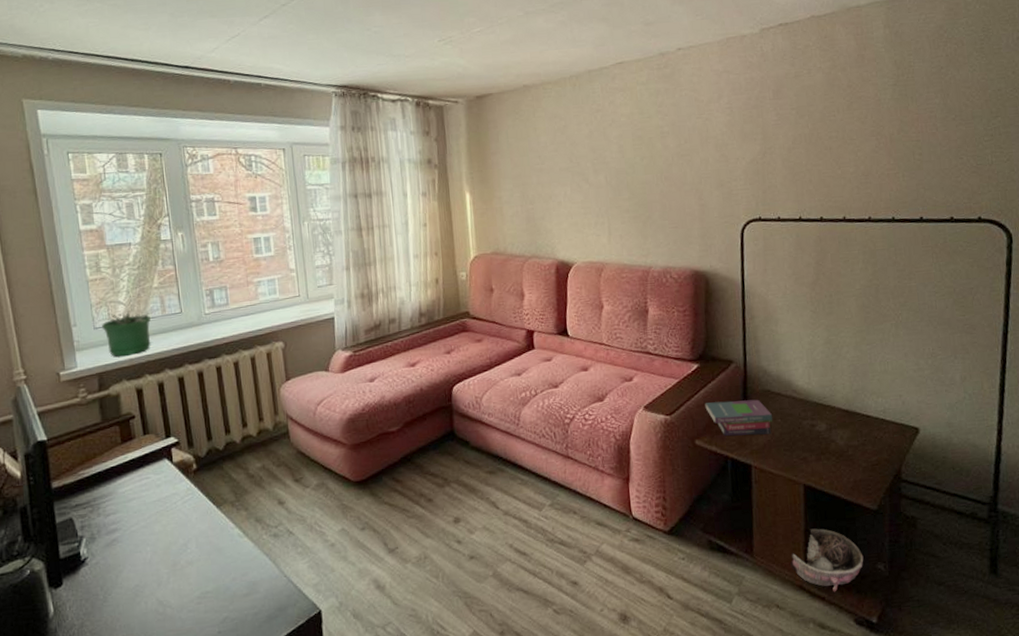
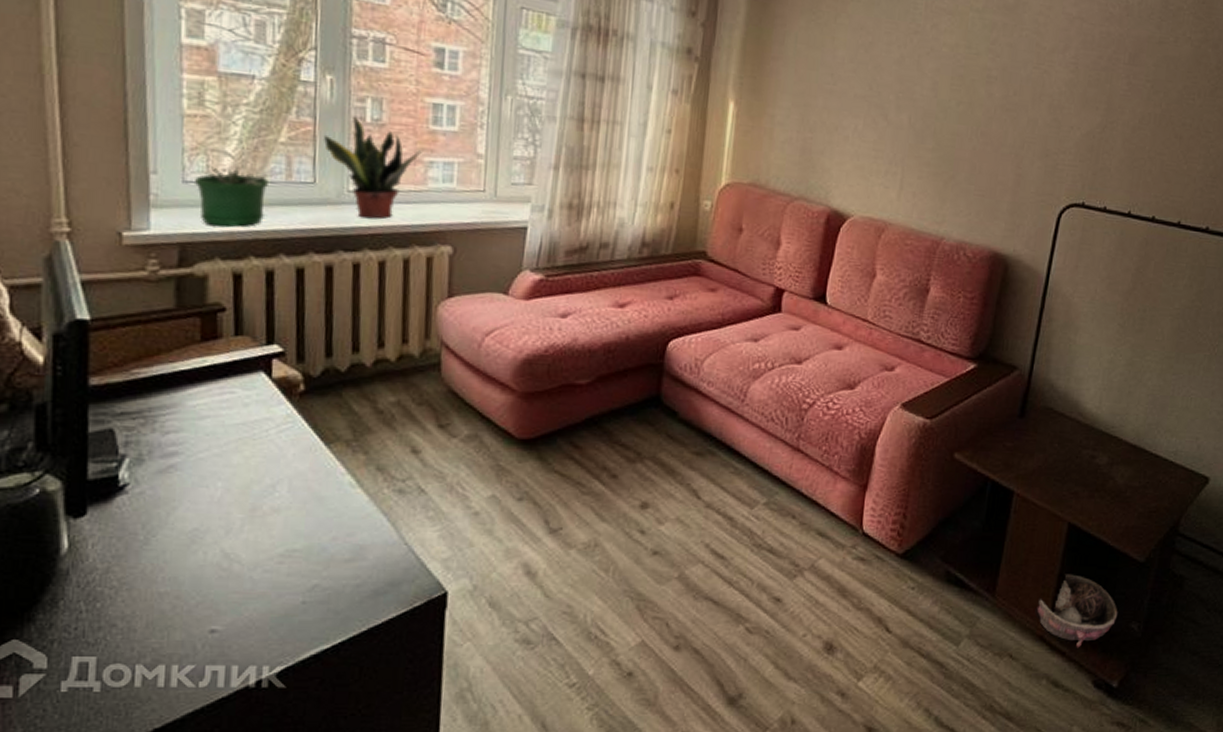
potted plant: none [183,259,253,332] -> present [324,117,424,219]
books: present [705,399,772,437] -> none [974,411,1049,459]

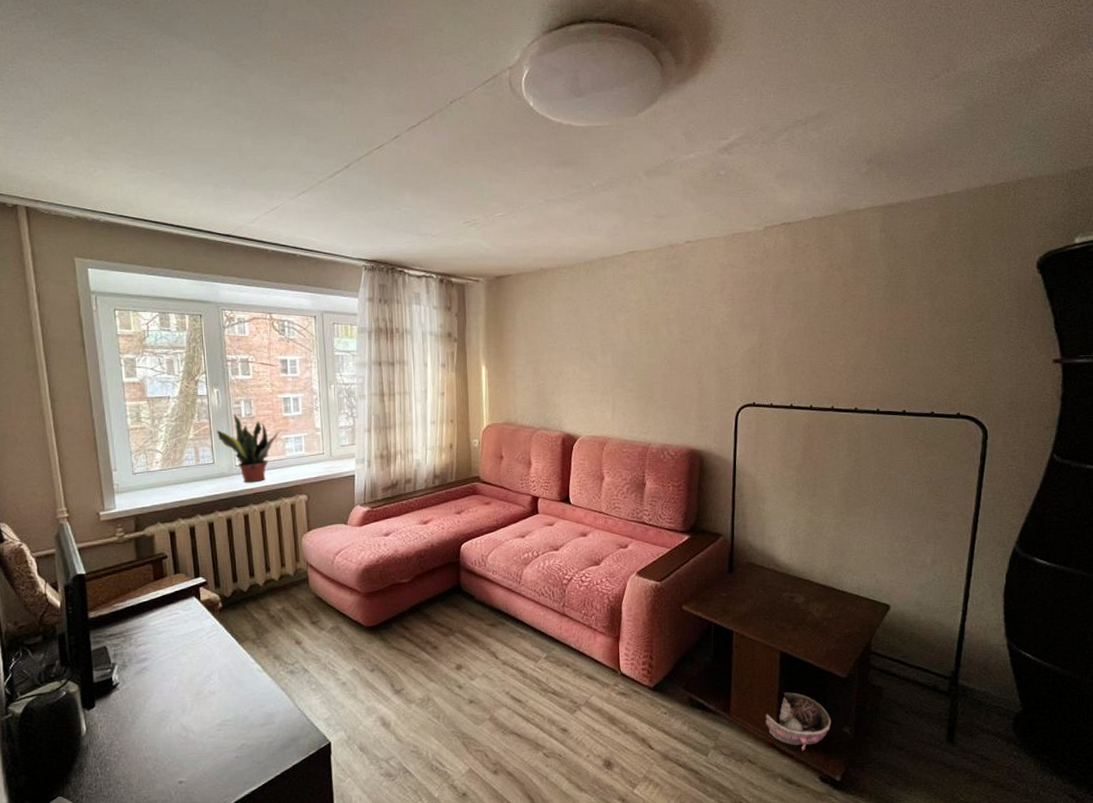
planter: present [195,164,280,228] -> none [140,459,192,501]

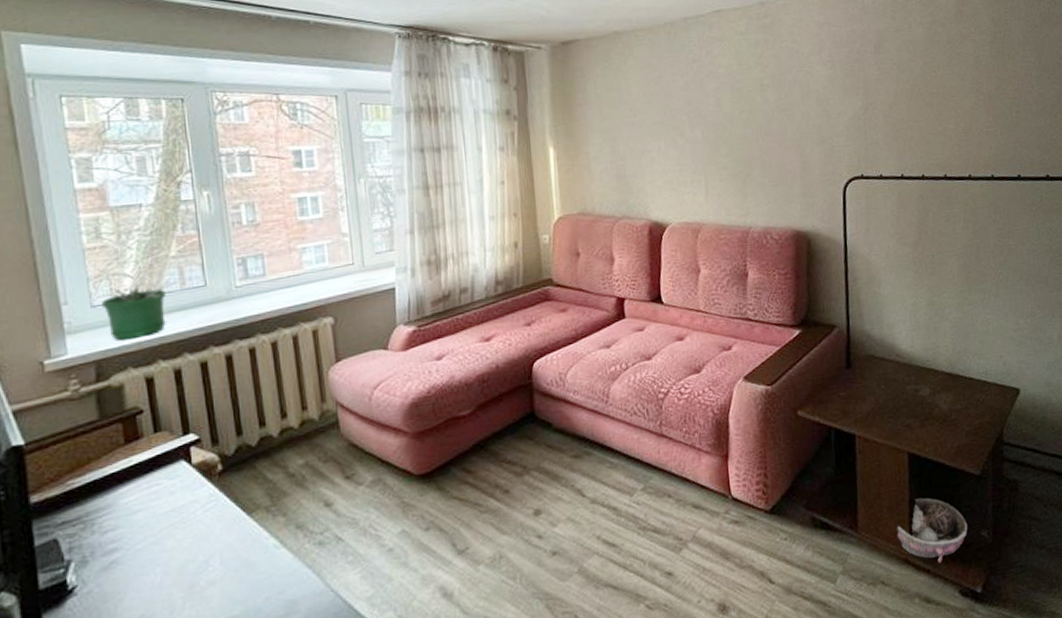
planter: none [140,459,192,501] -> present [102,284,175,341]
potted plant: present [217,415,281,483] -> none [209,223,296,308]

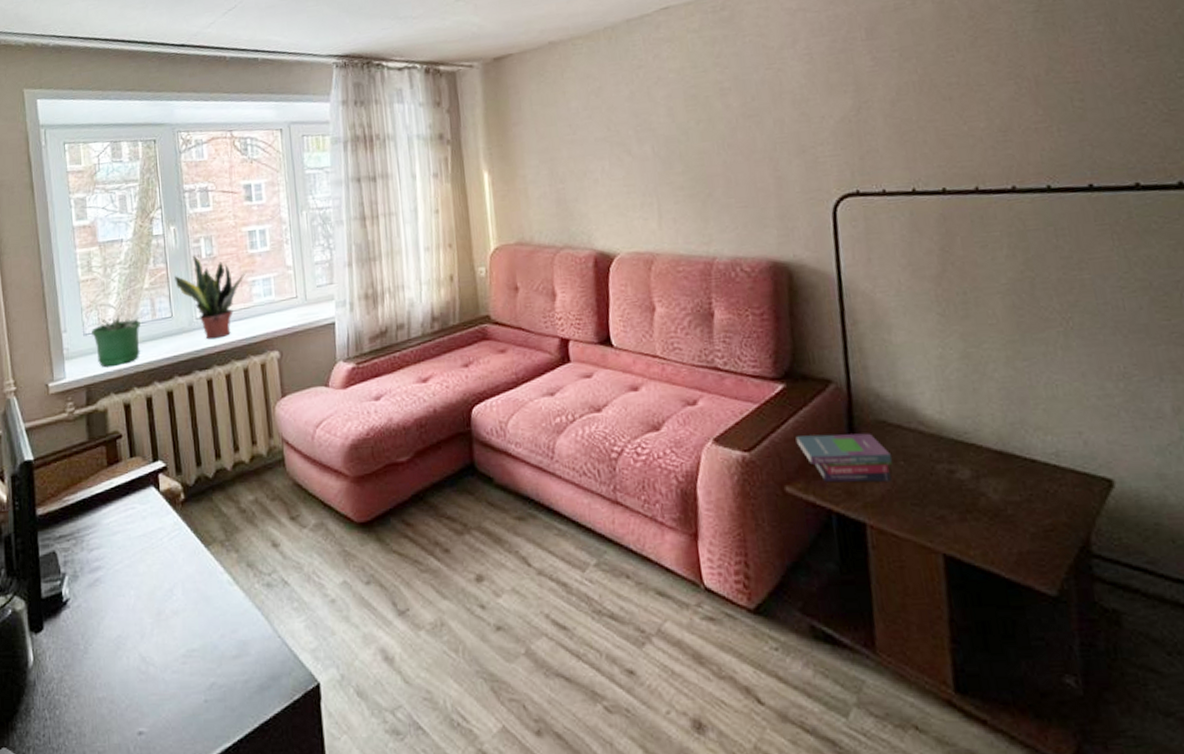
potted plant: none [209,223,296,308] -> present [175,256,247,340]
books: none [807,365,876,406] -> present [795,433,892,483]
decorative basket: present [895,497,968,564] -> none [931,618,1043,714]

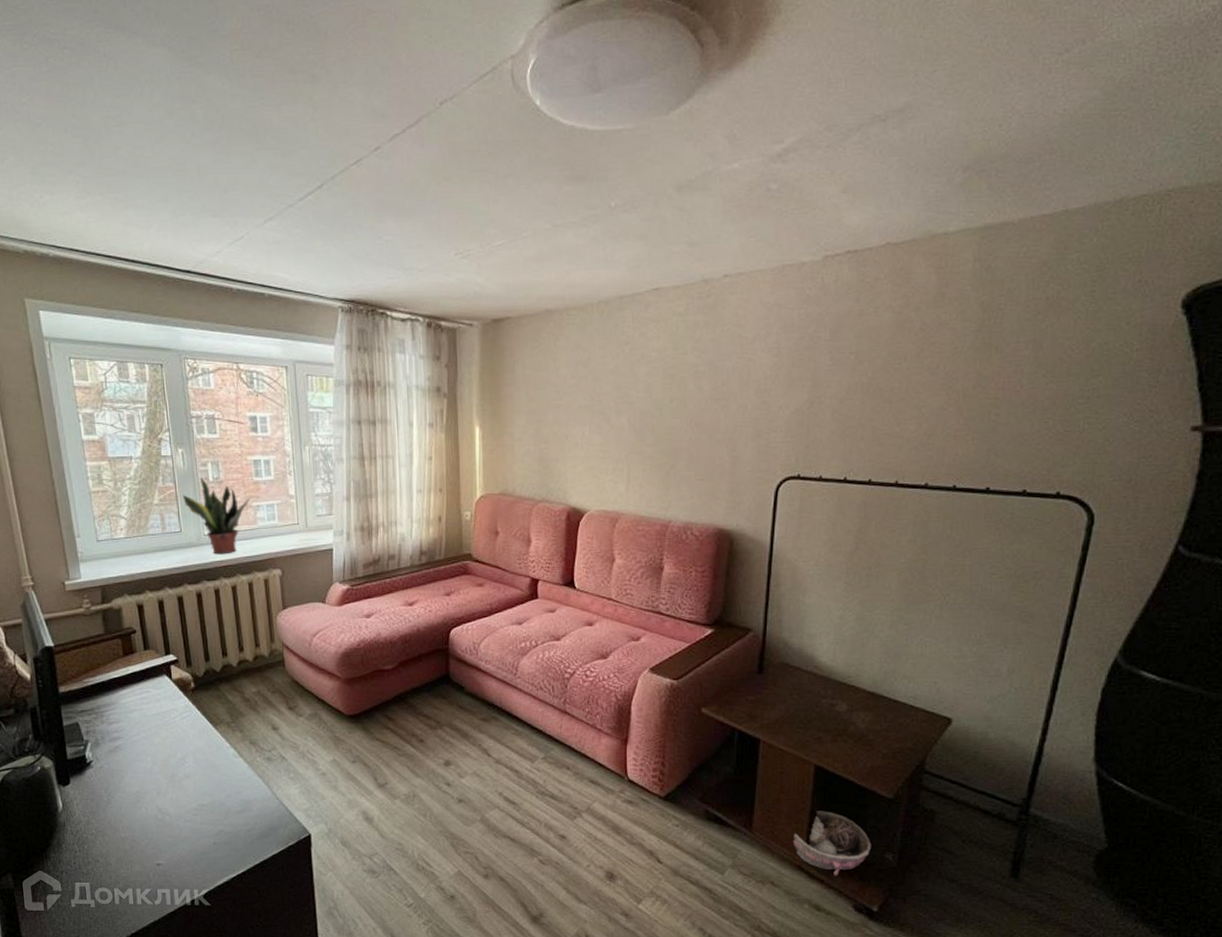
planter: present [92,315,147,368] -> none [104,526,158,572]
books: present [795,433,892,483] -> none [716,671,788,709]
decorative basket: none [931,618,1043,714] -> present [791,810,872,876]

